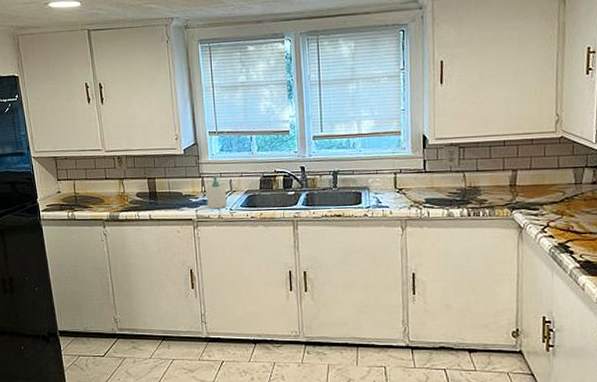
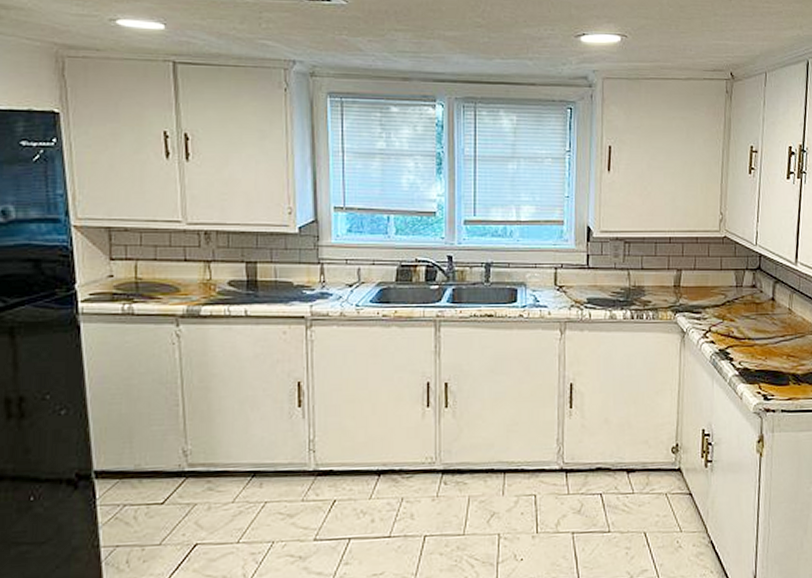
soap bottle: present [206,174,228,209] -> none [326,261,353,304]

